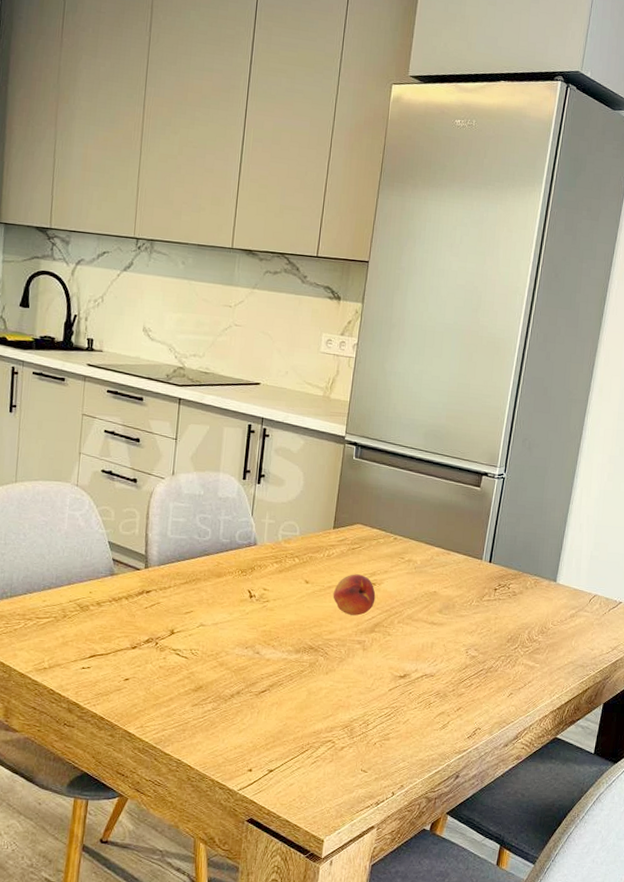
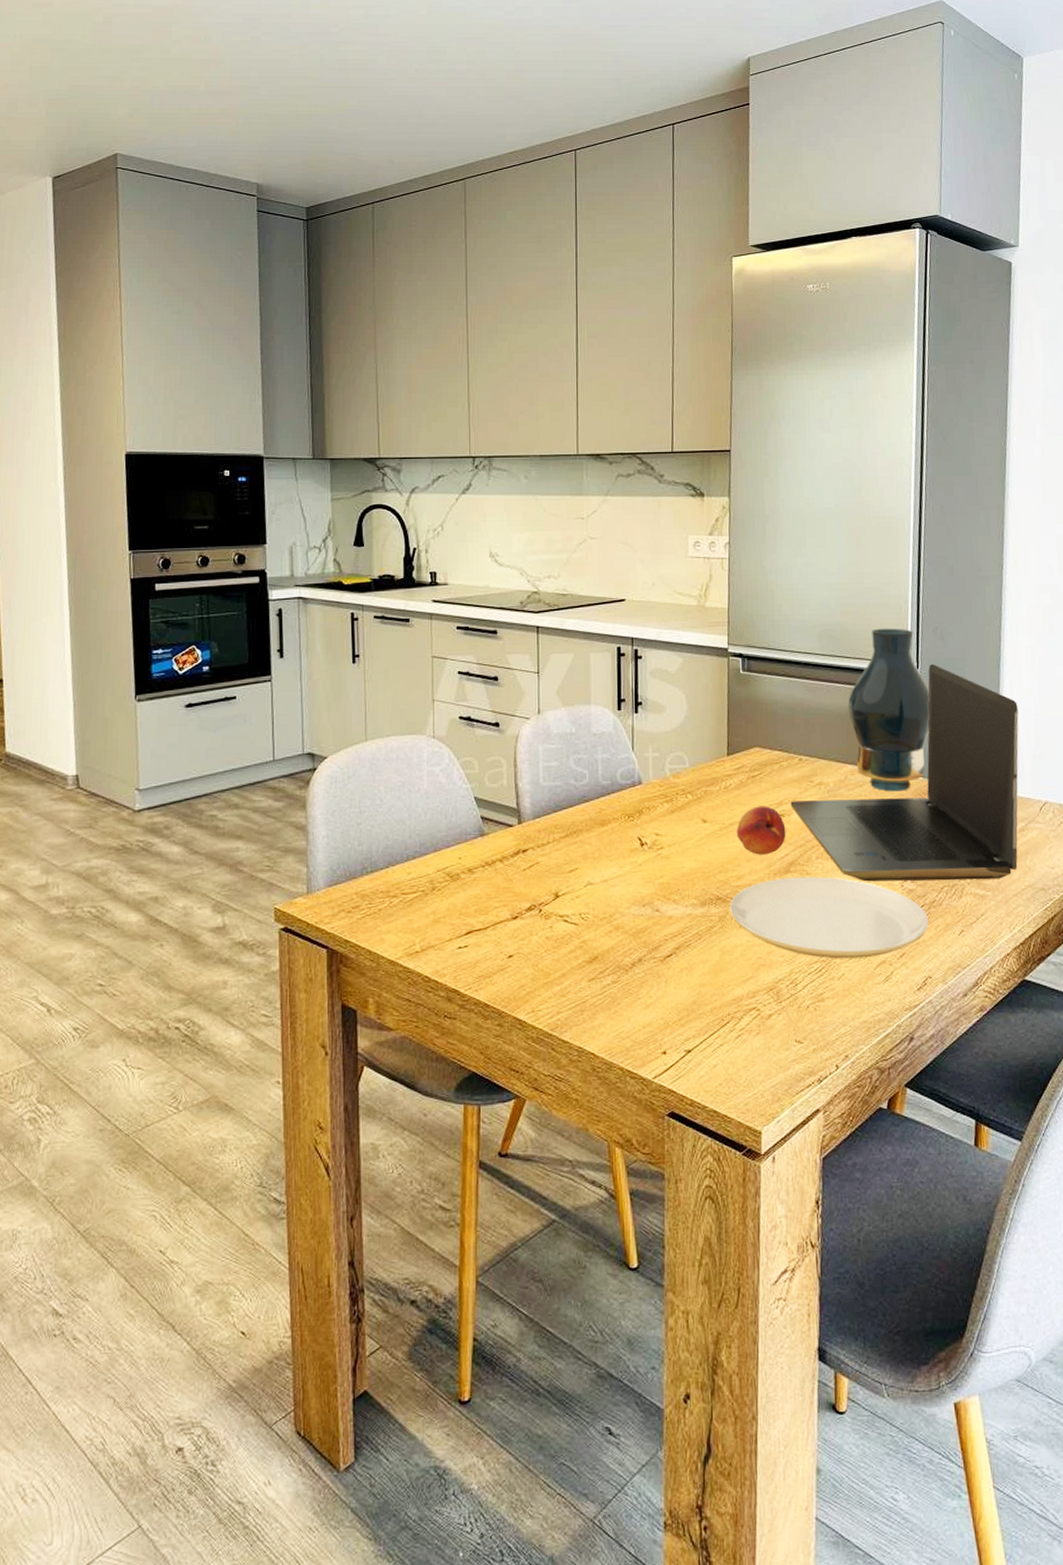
plate: none [319,636,485,708] -> present [729,876,929,959]
laptop computer: none [382,470,584,655] -> present [790,664,1019,882]
vase: none [441,433,513,574] -> present [847,628,930,792]

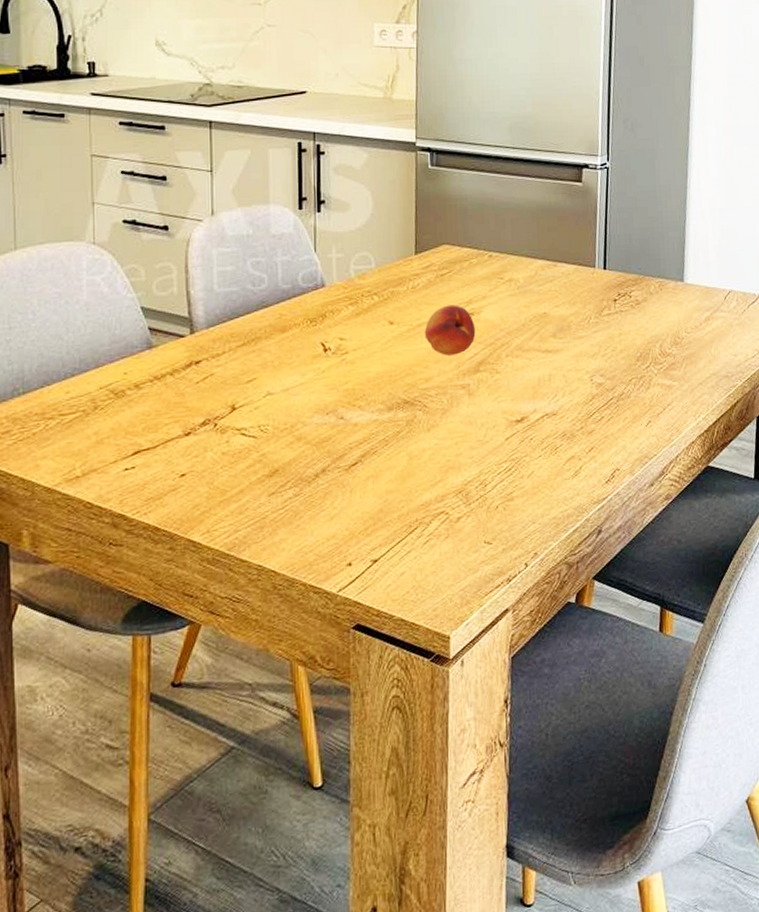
plate: present [729,876,929,959] -> none [417,374,617,457]
laptop computer: present [790,664,1019,882] -> none [480,156,706,378]
vase: present [847,628,930,792] -> none [538,119,620,286]

